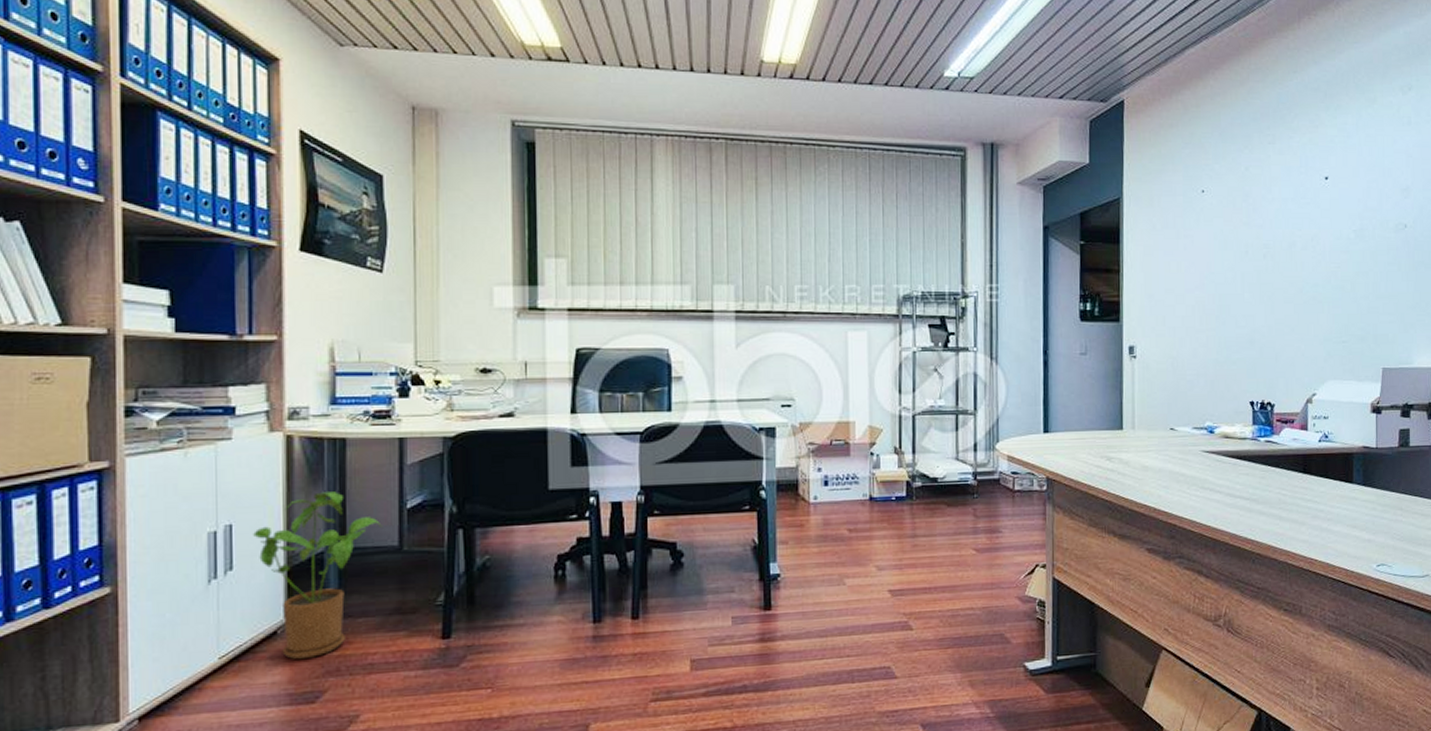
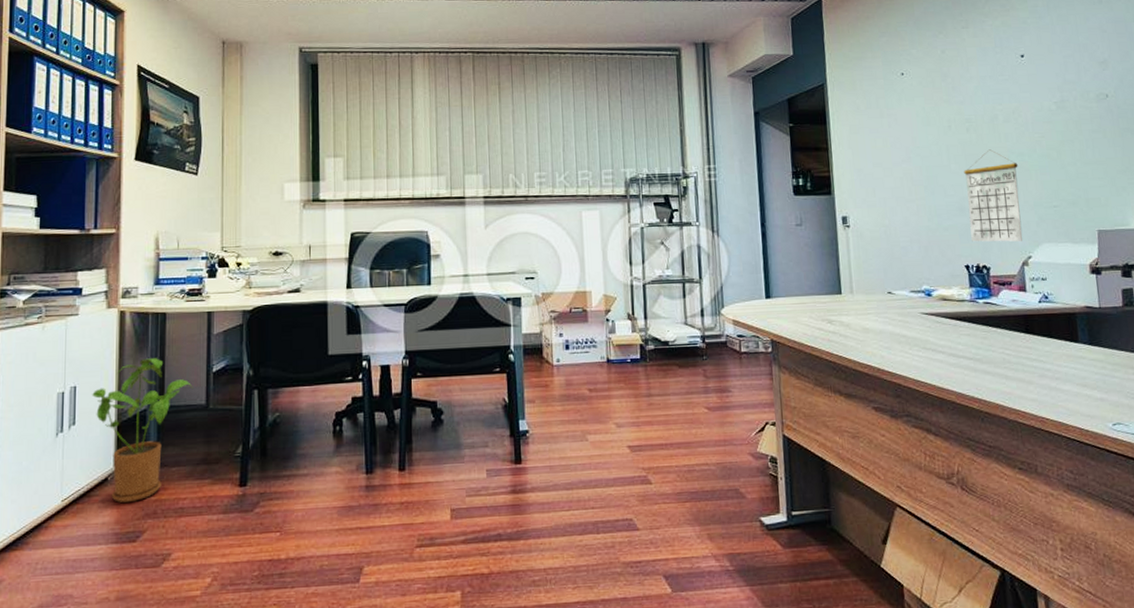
calendar: none [1257,278,1311,378] -> present [964,149,1023,242]

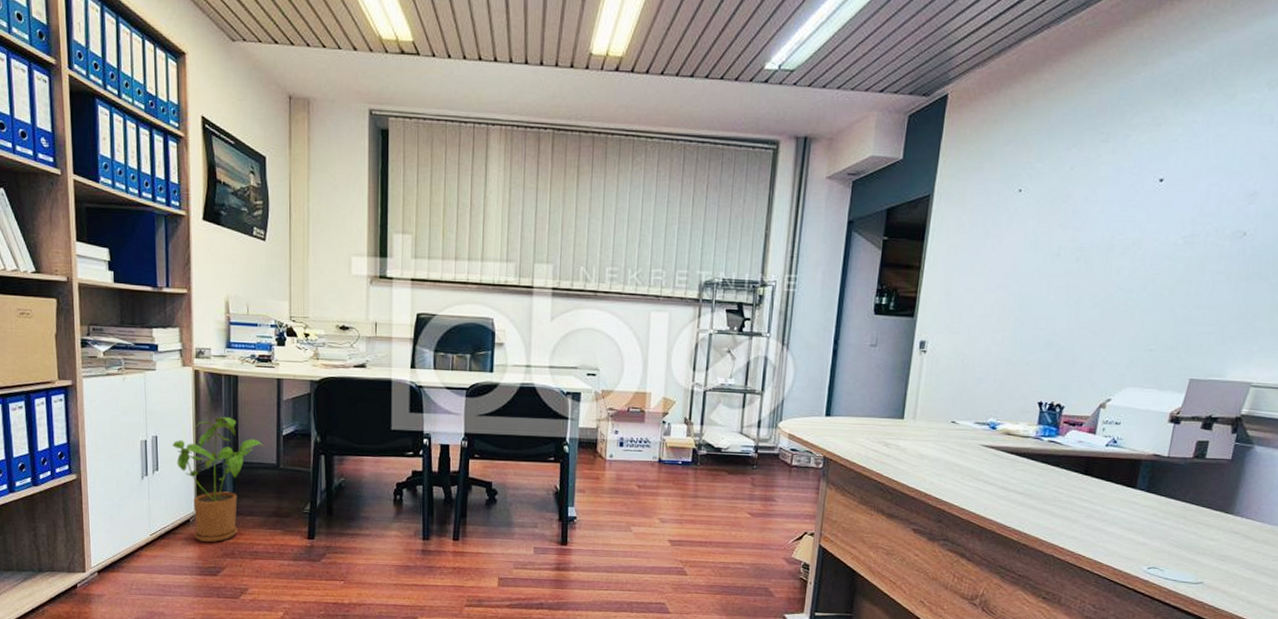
calendar: present [964,149,1023,242] -> none [1052,283,1123,383]

